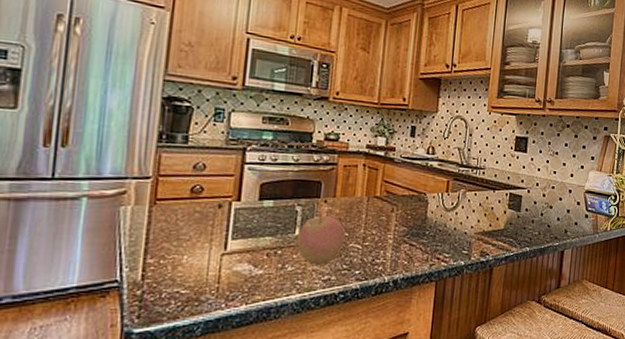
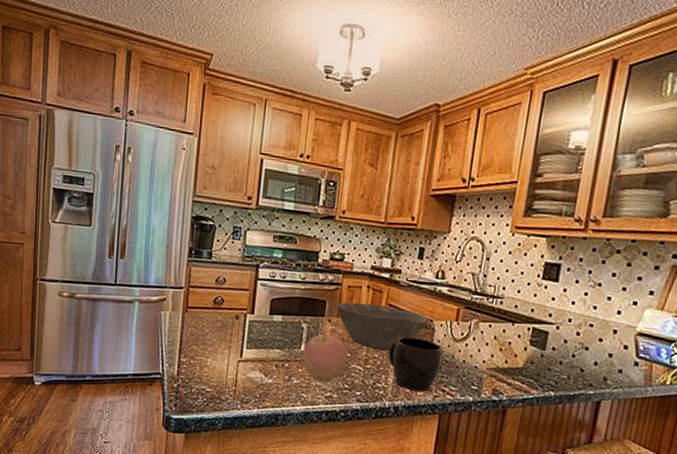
bowl: none [332,181,423,228] -> present [336,302,430,352]
mug: none [386,211,436,262] -> present [388,336,443,392]

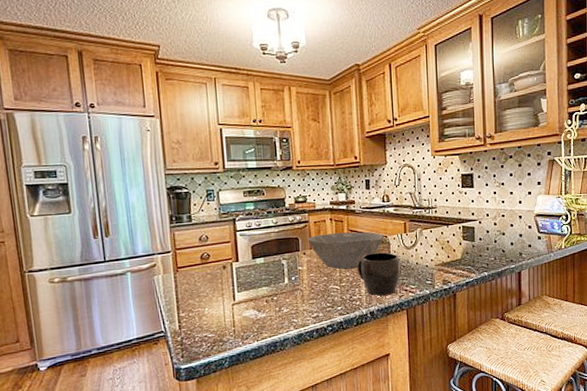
apple: present [302,333,348,382] -> none [287,264,325,306]

